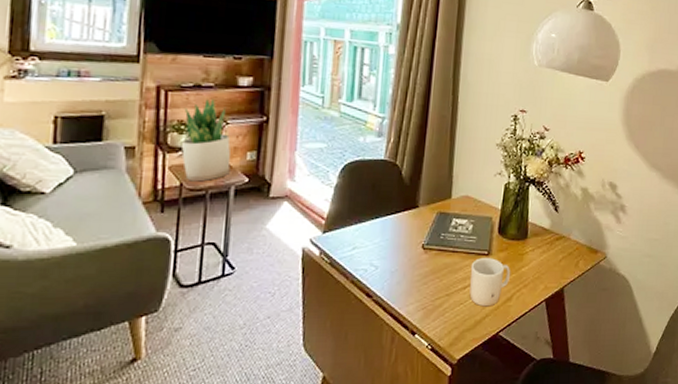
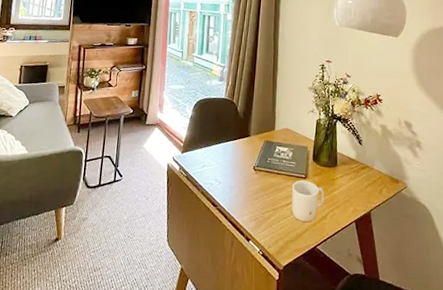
planter: present [181,98,232,182] -> none [91,53,122,112]

